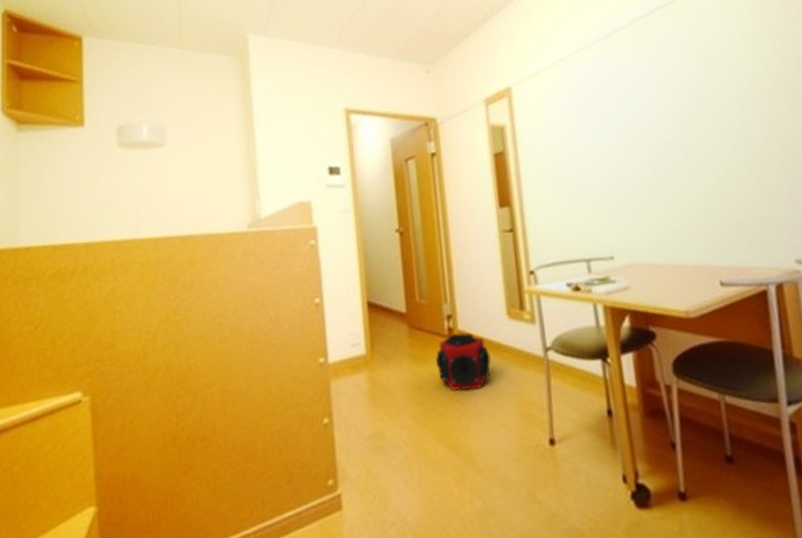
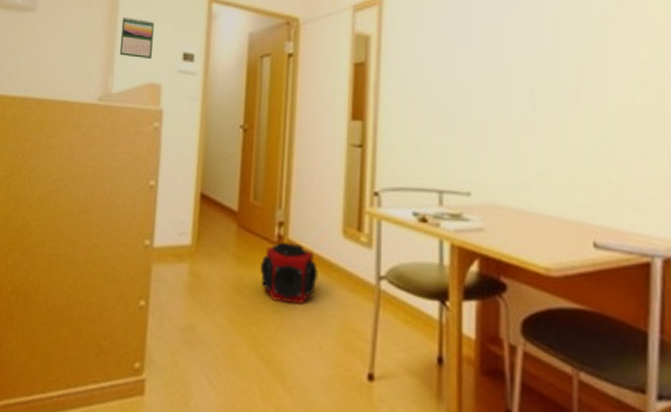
calendar: none [260,139,297,179] -> present [119,17,154,60]

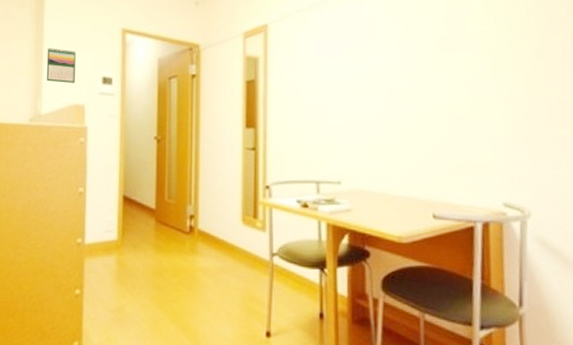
speaker: present [261,241,318,304] -> none [177,231,223,282]

